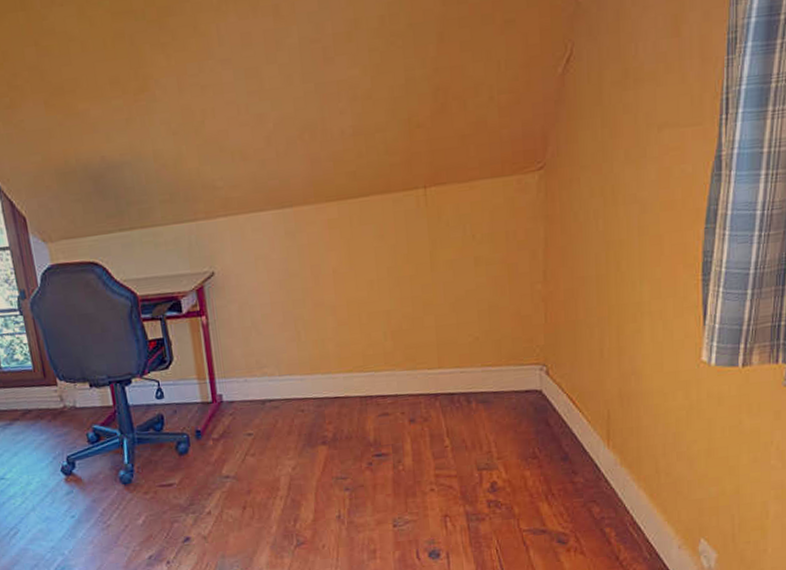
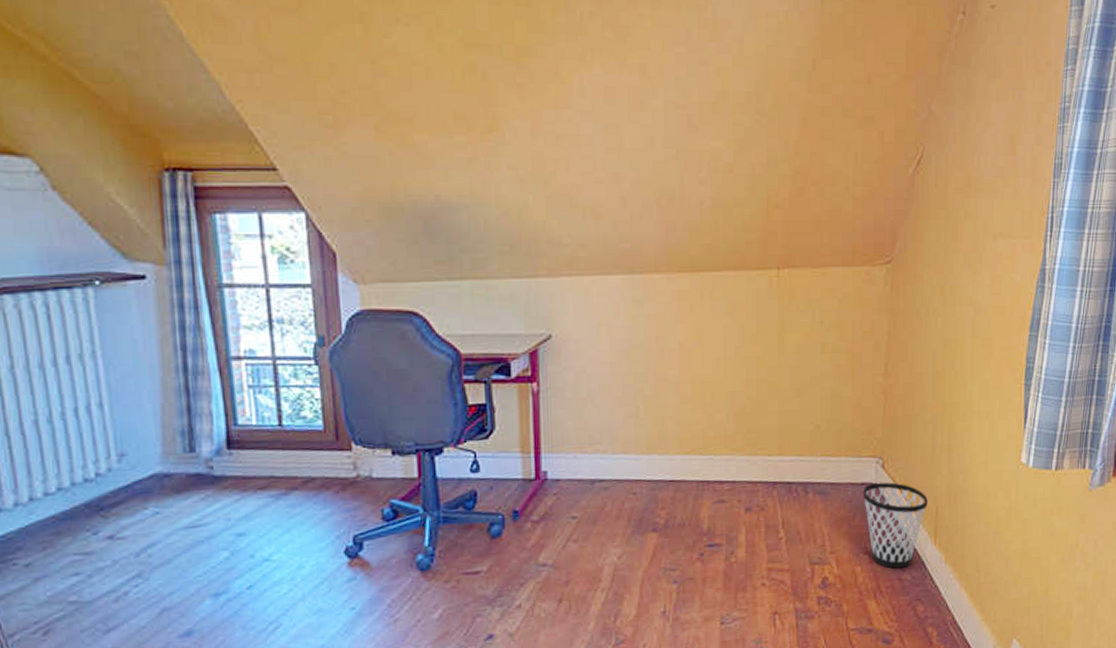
wastebasket: none [527,388,598,472] -> present [862,482,928,569]

